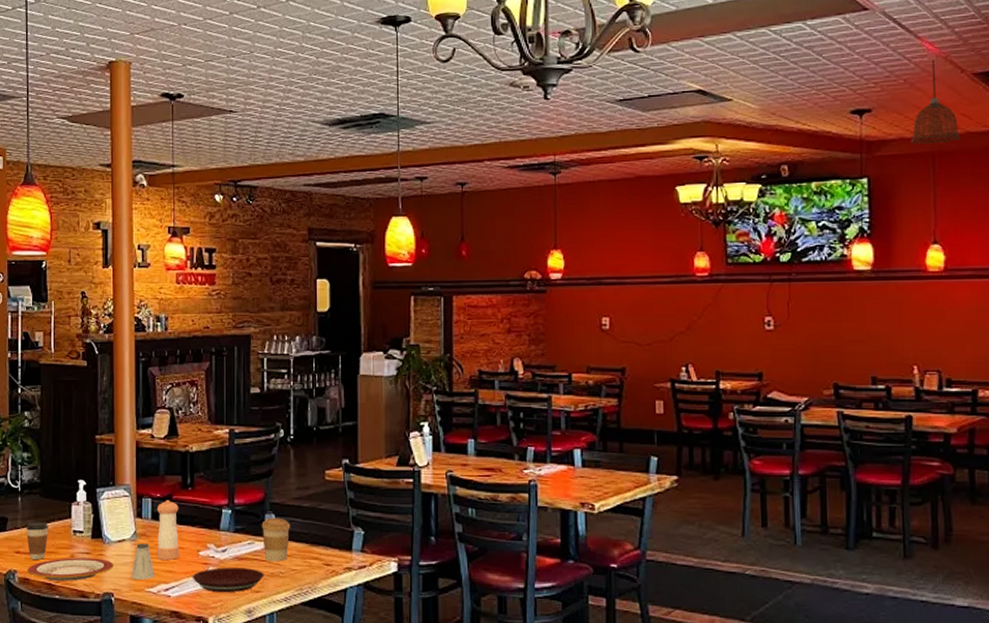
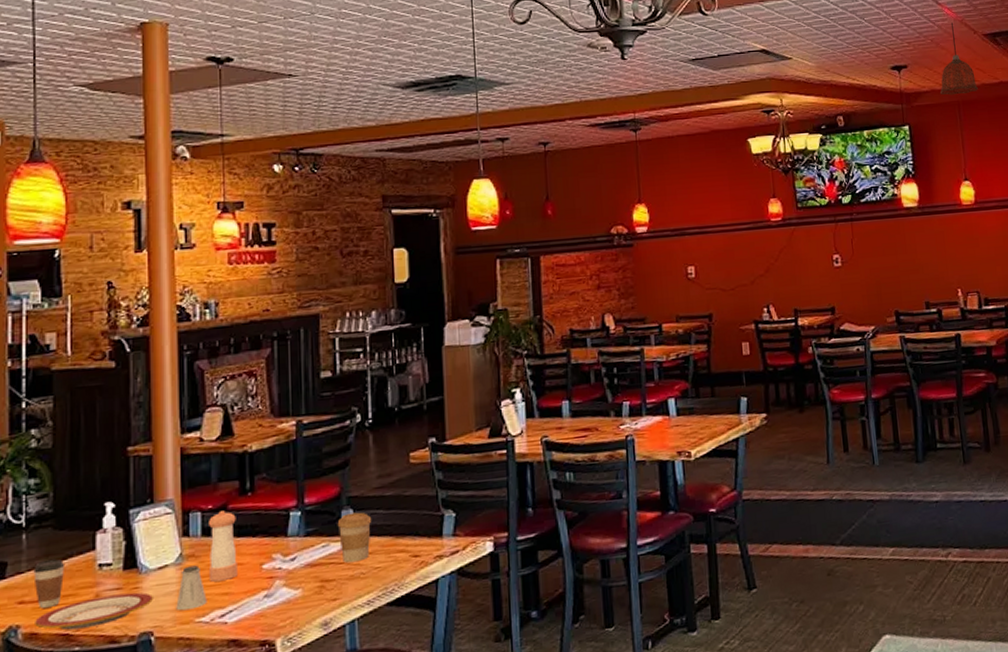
plate: present [192,567,264,593] -> none [254,574,342,609]

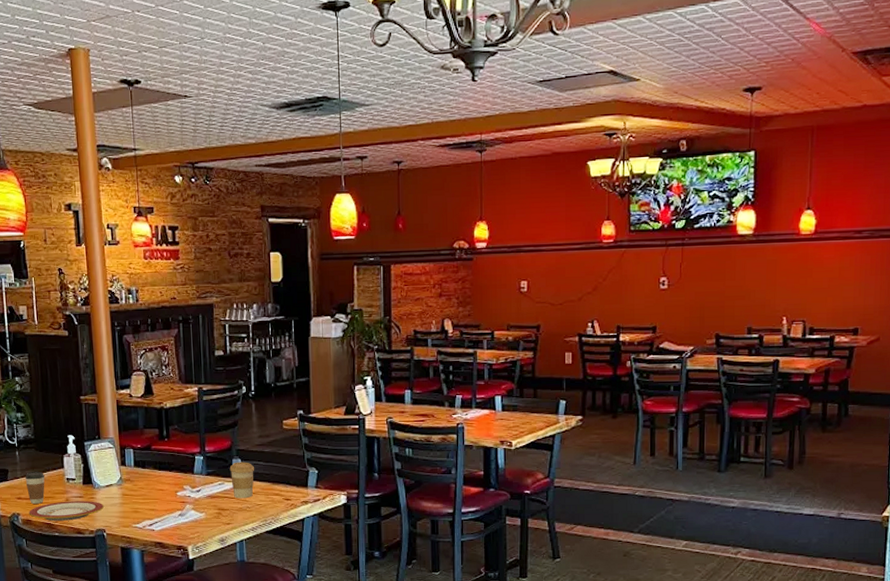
saltshaker: present [176,565,207,611] -> none [119,487,140,518]
pepper shaker: present [208,511,237,582] -> none [139,450,160,500]
pendant lamp: present [939,23,979,95] -> none [793,39,838,120]

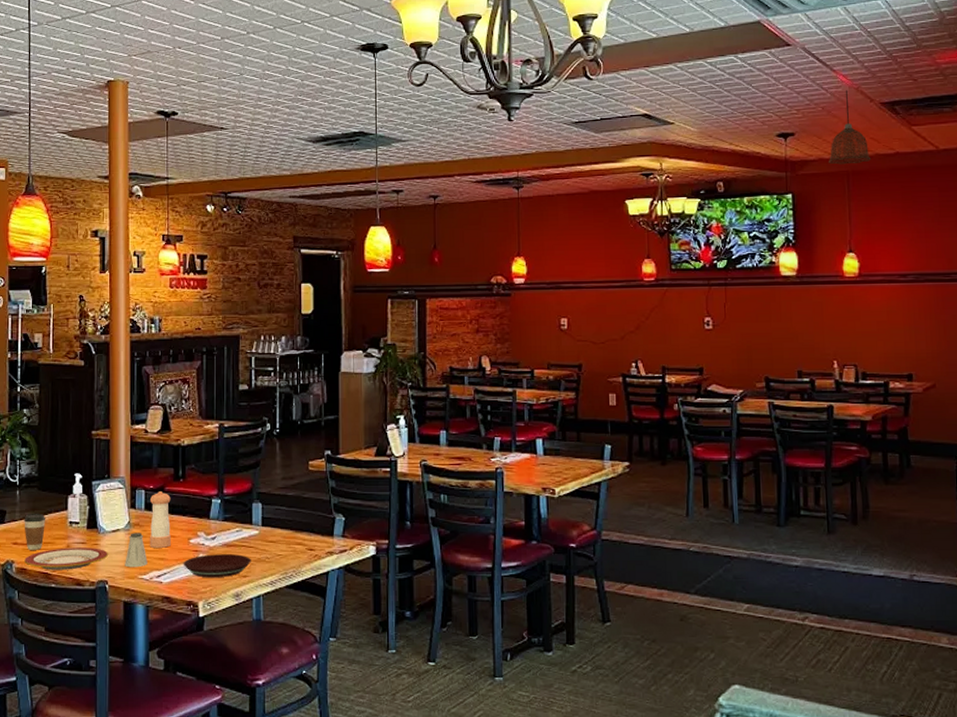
saltshaker: none [119,487,140,518] -> present [125,533,148,568]
pepper shaker: none [139,450,160,500] -> present [149,491,171,548]
plate: none [172,504,234,526] -> present [183,554,251,578]
coffee cup: present [229,462,254,499] -> none [249,506,276,548]
pendant lamp: none [793,39,838,120] -> present [828,90,872,165]

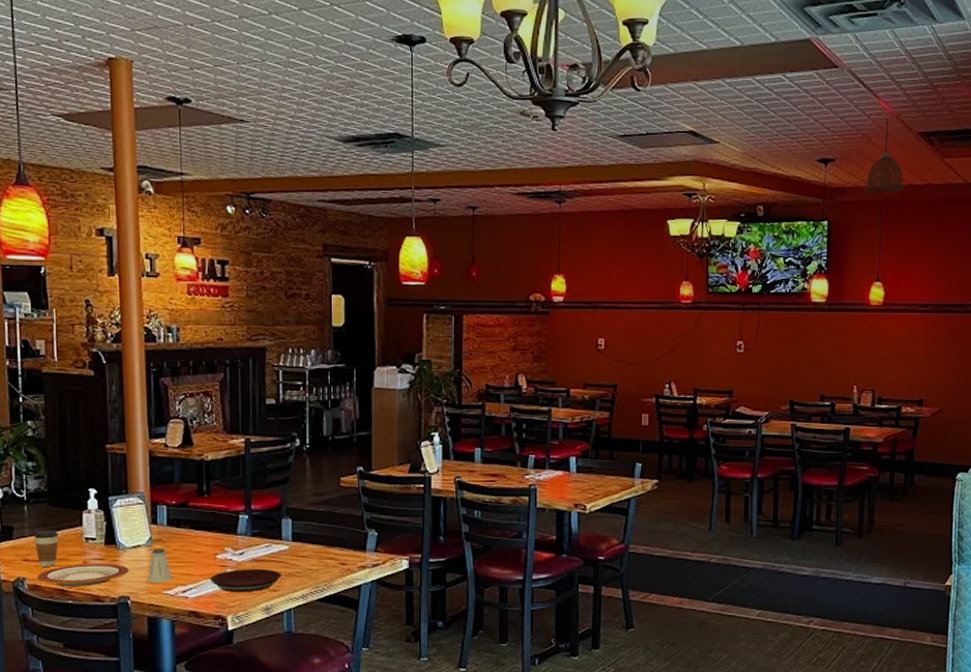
pepper shaker: present [149,491,171,548] -> none [173,507,196,563]

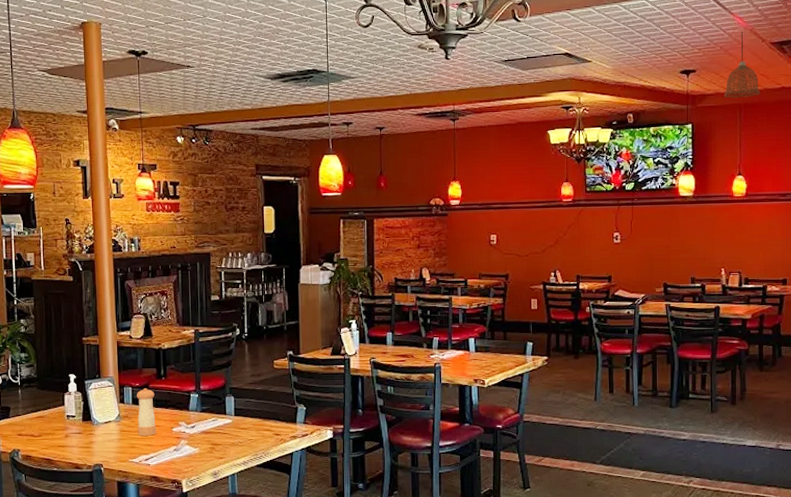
coffee cup: present [34,529,59,567] -> none [26,408,46,440]
plate: present [37,564,129,587] -> none [29,437,102,456]
saltshaker: present [147,548,172,583] -> none [117,423,137,453]
pepper shaker: none [173,507,196,563] -> present [137,388,156,436]
plate: present [209,569,281,593] -> none [167,440,226,460]

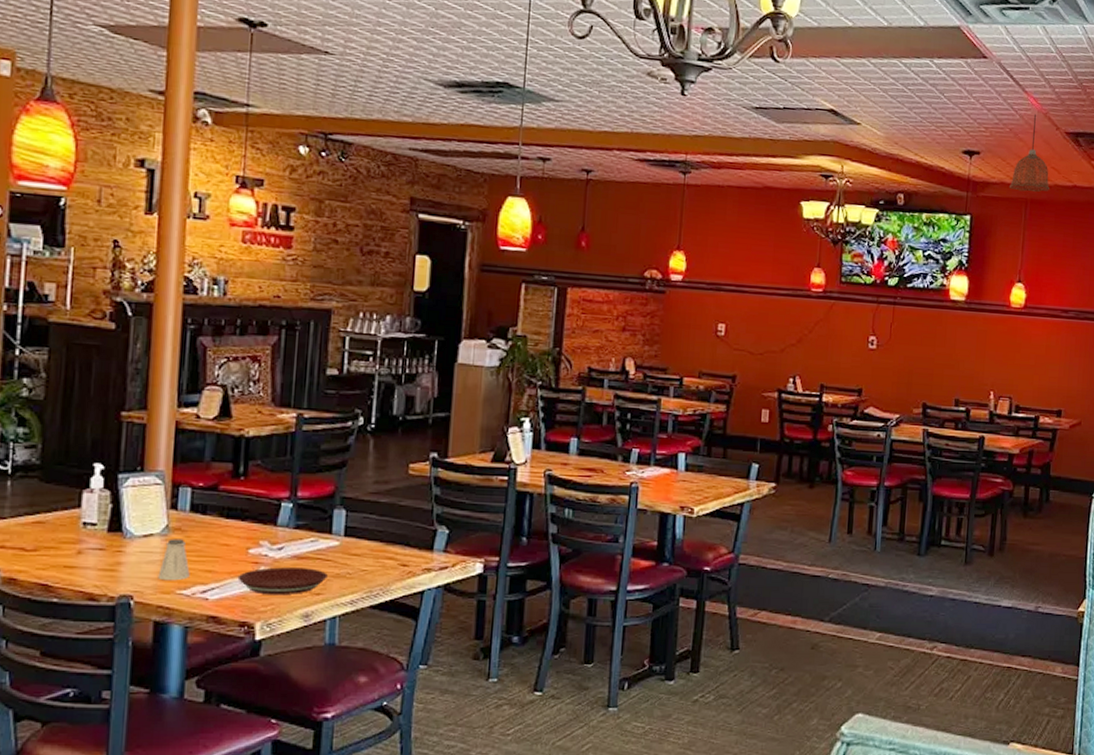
saltshaker: none [117,423,137,453] -> present [158,539,190,581]
pepper shaker: present [137,388,156,436] -> none [193,490,227,558]
plate: none [167,440,226,460] -> present [237,567,328,595]

